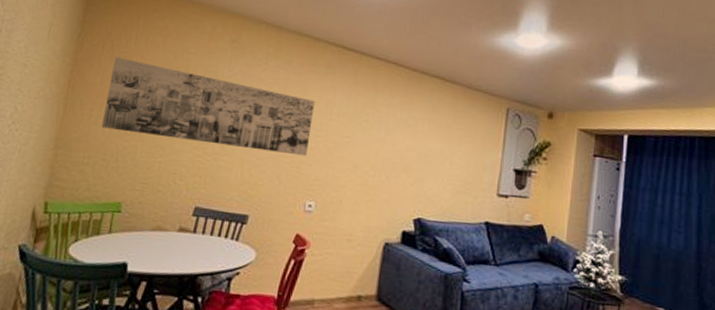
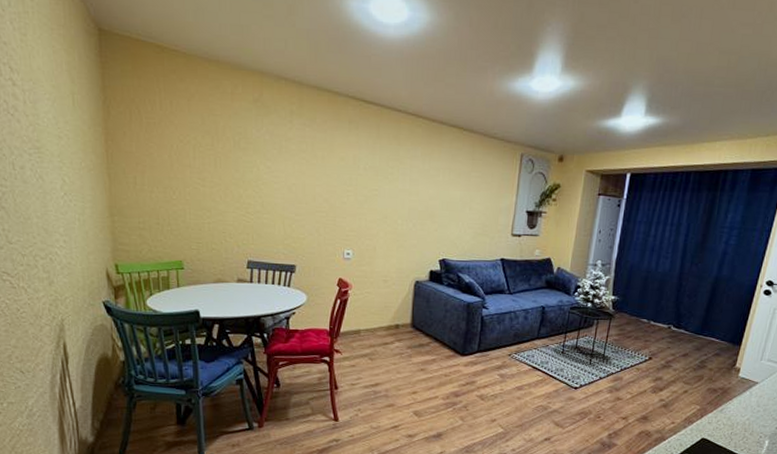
wall art: present [101,56,315,156] -> none [145,123,342,210]

